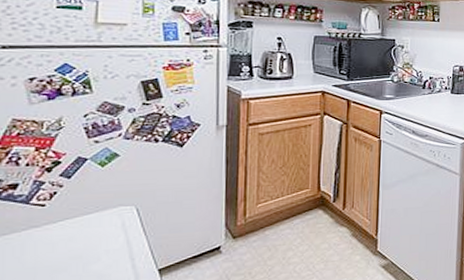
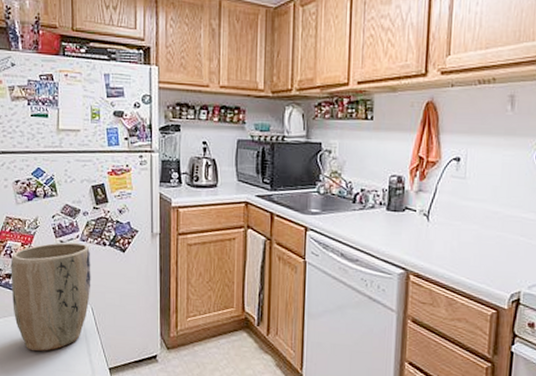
plant pot: none [16,141,138,268] -> present [10,242,91,351]

